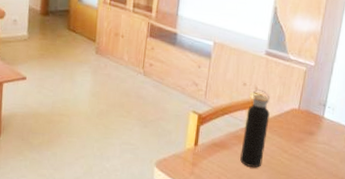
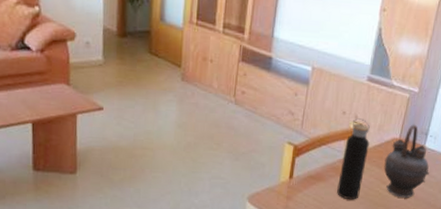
teapot: none [285,95,329,167] -> present [384,124,429,198]

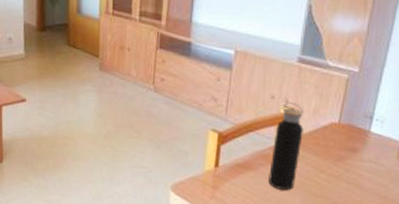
teapot: present [384,124,429,198] -> none [322,107,377,188]

